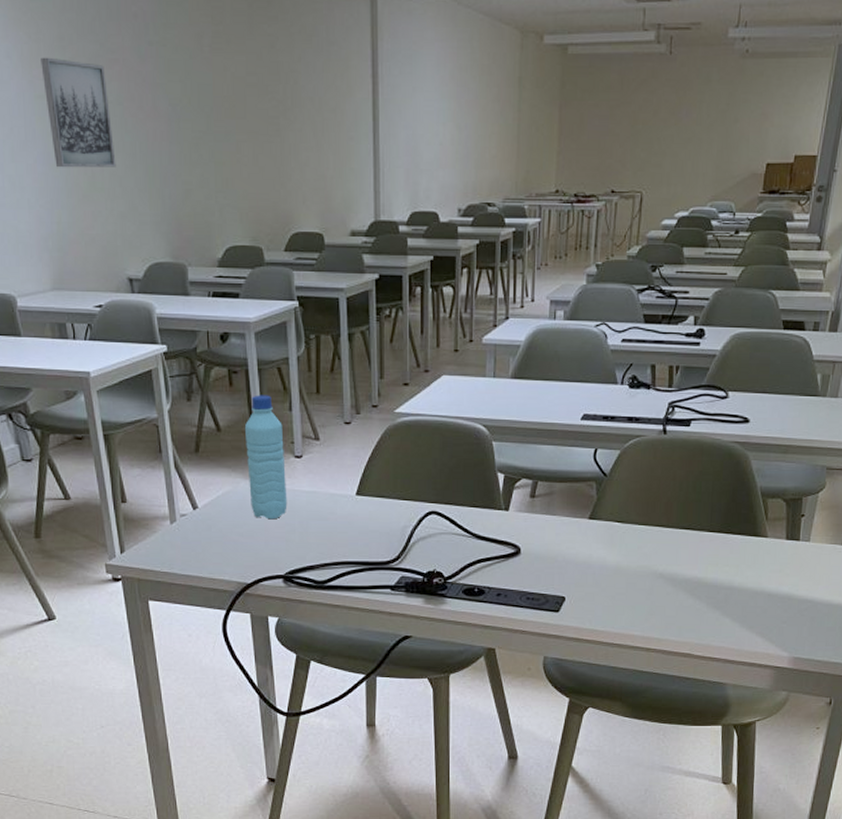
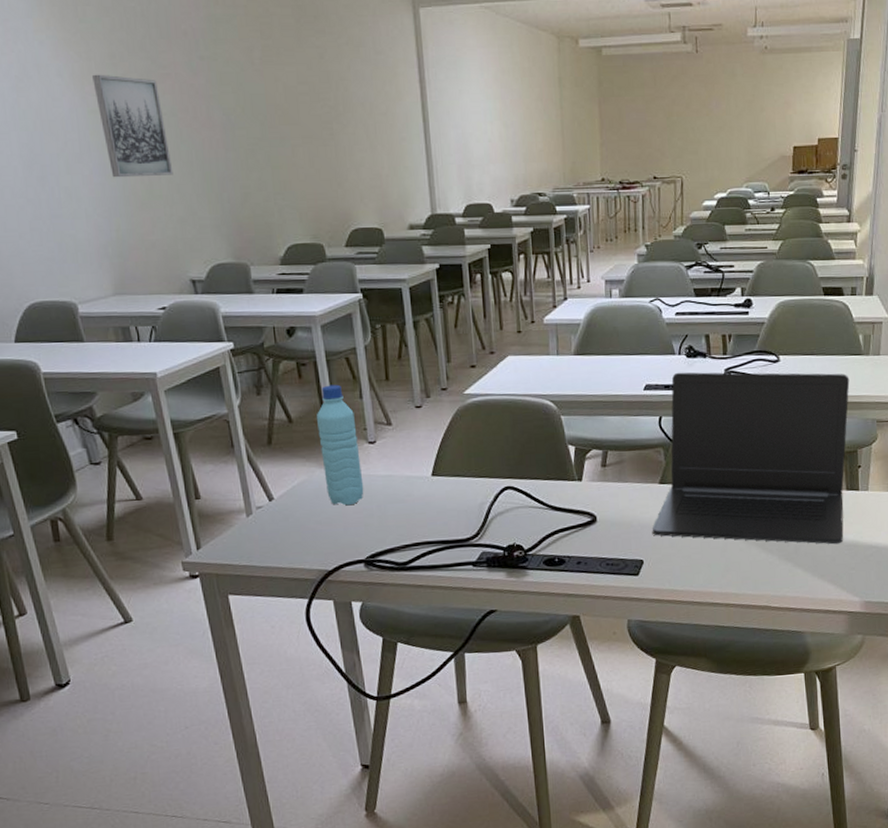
laptop: none [576,403,802,596] -> present [652,372,850,545]

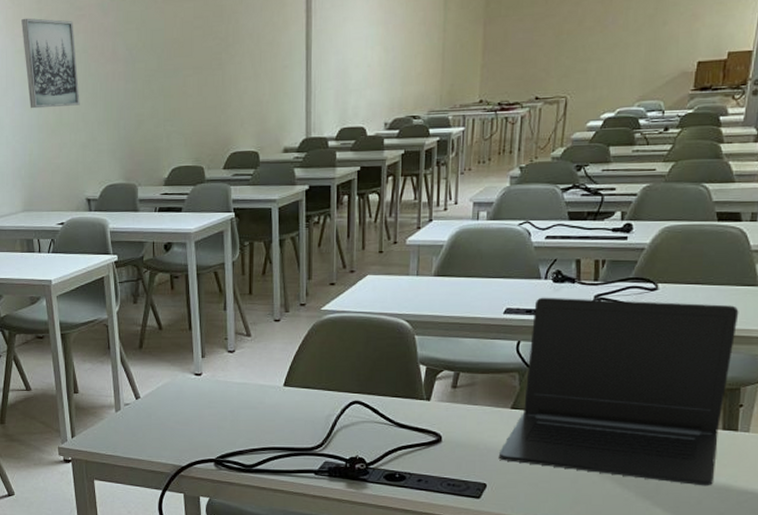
water bottle: present [317,384,364,506] -> none [184,296,220,408]

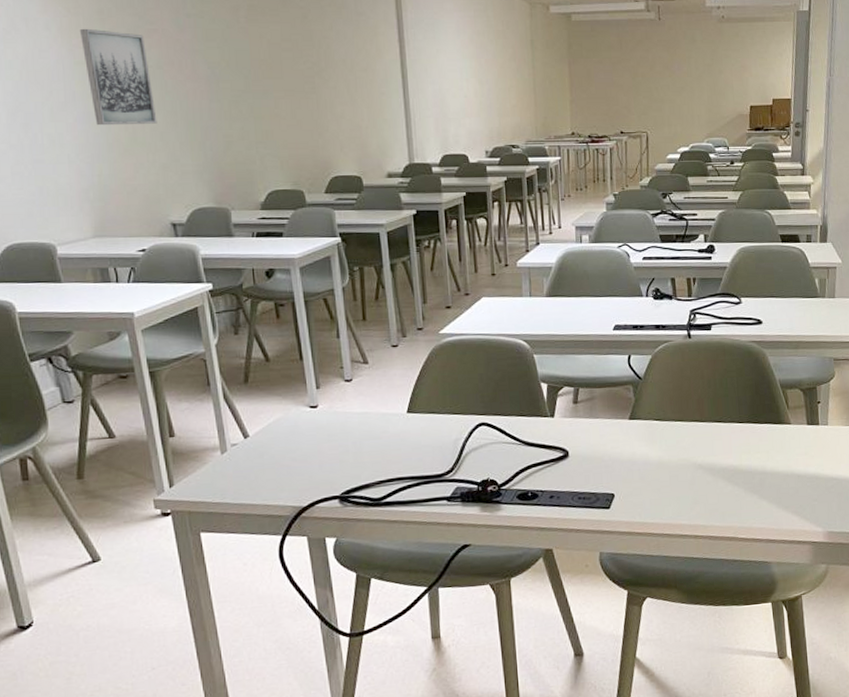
laptop: present [498,297,739,486] -> none [622,313,808,477]

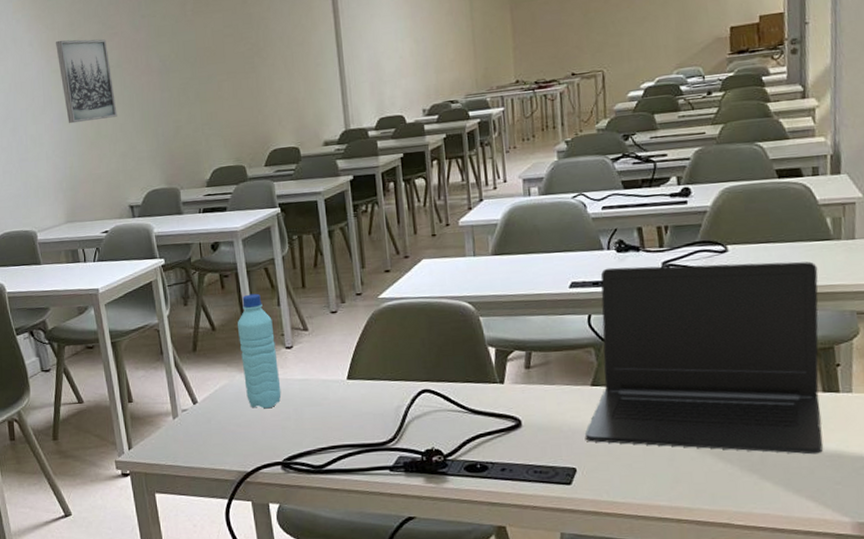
water bottle: none [294,324,340,443] -> present [238,293,282,409]
laptop: none [622,313,808,477] -> present [584,261,823,455]

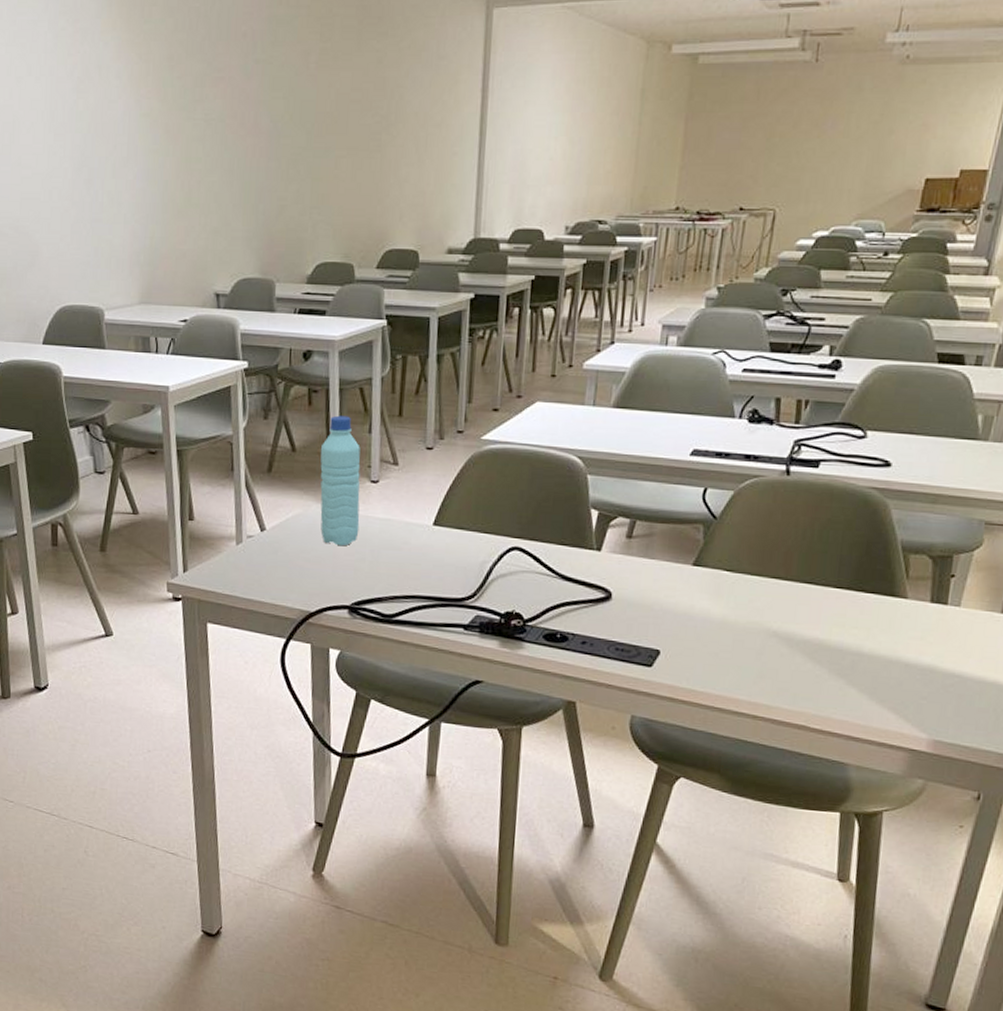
wall art: present [56,39,118,124] -> none [149,76,213,184]
laptop: present [584,261,823,455] -> none [675,438,956,666]

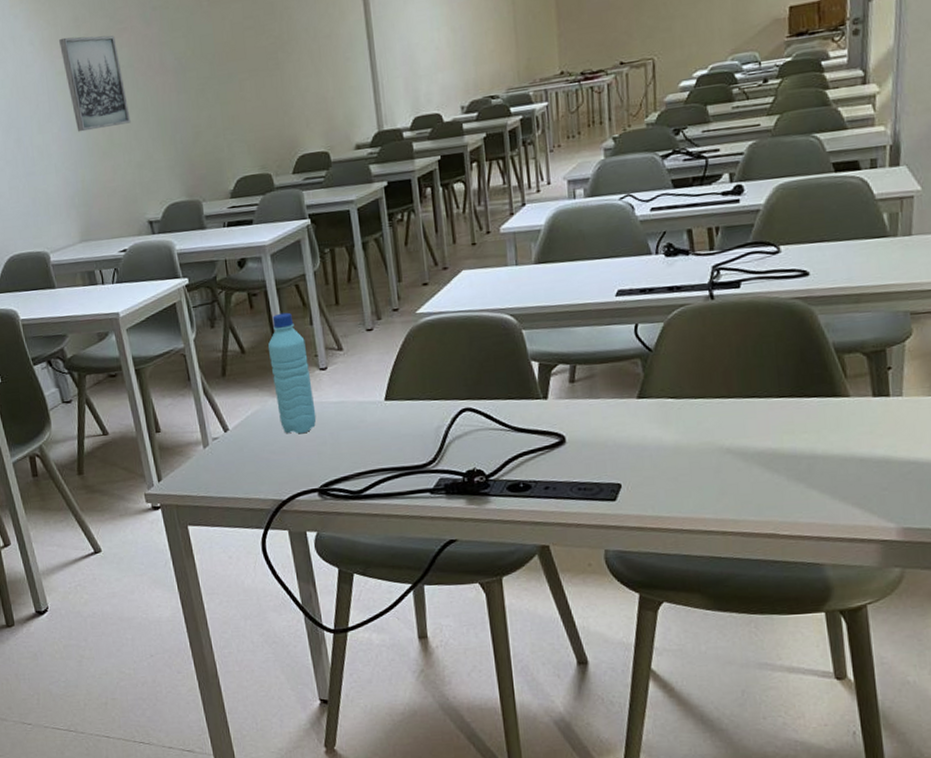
wall art: none [149,76,213,184] -> present [59,35,131,132]

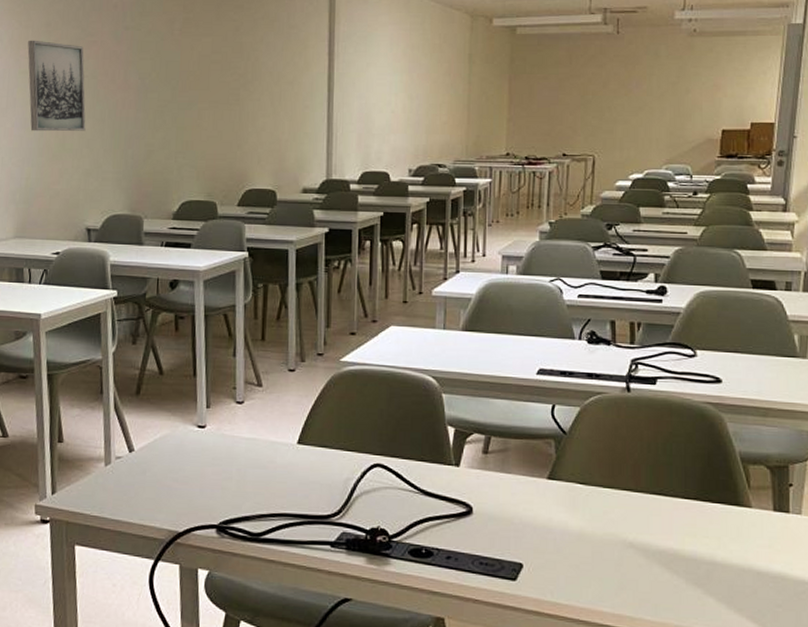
water bottle: present [268,312,317,434] -> none [187,340,226,466]

